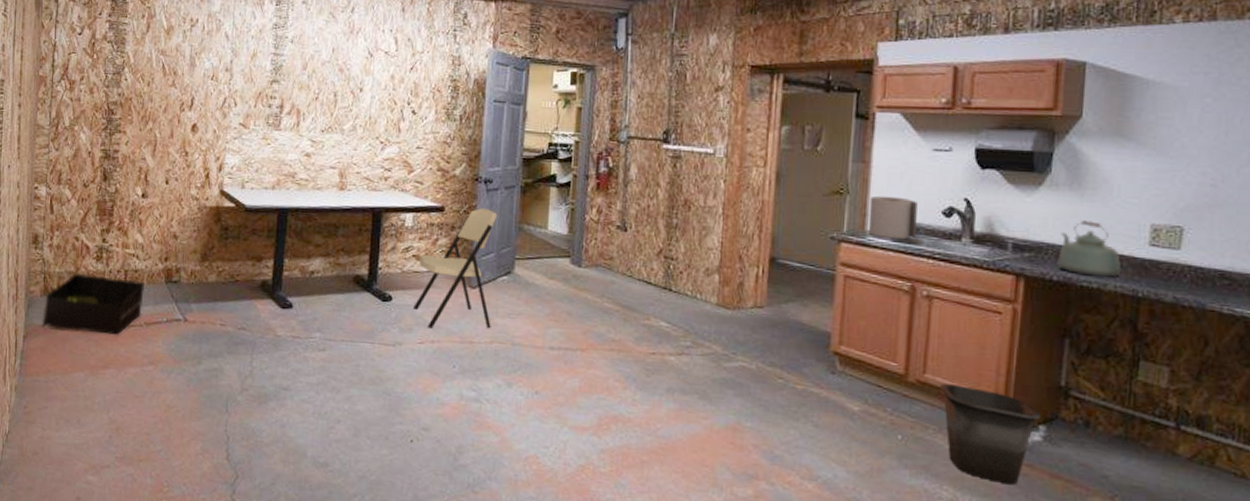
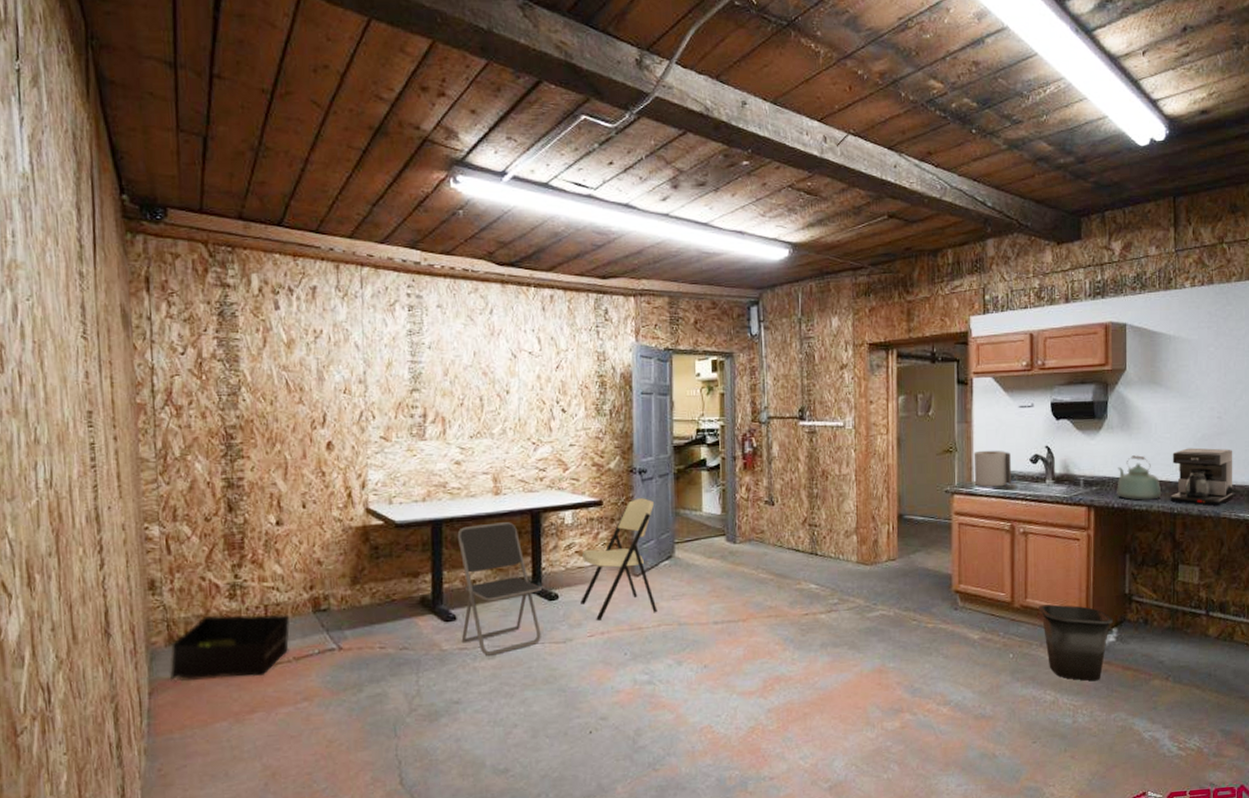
folding chair: none [295,217,376,349] -> present [457,522,542,657]
coffee maker: none [1133,219,1232,294] -> present [1170,448,1233,506]

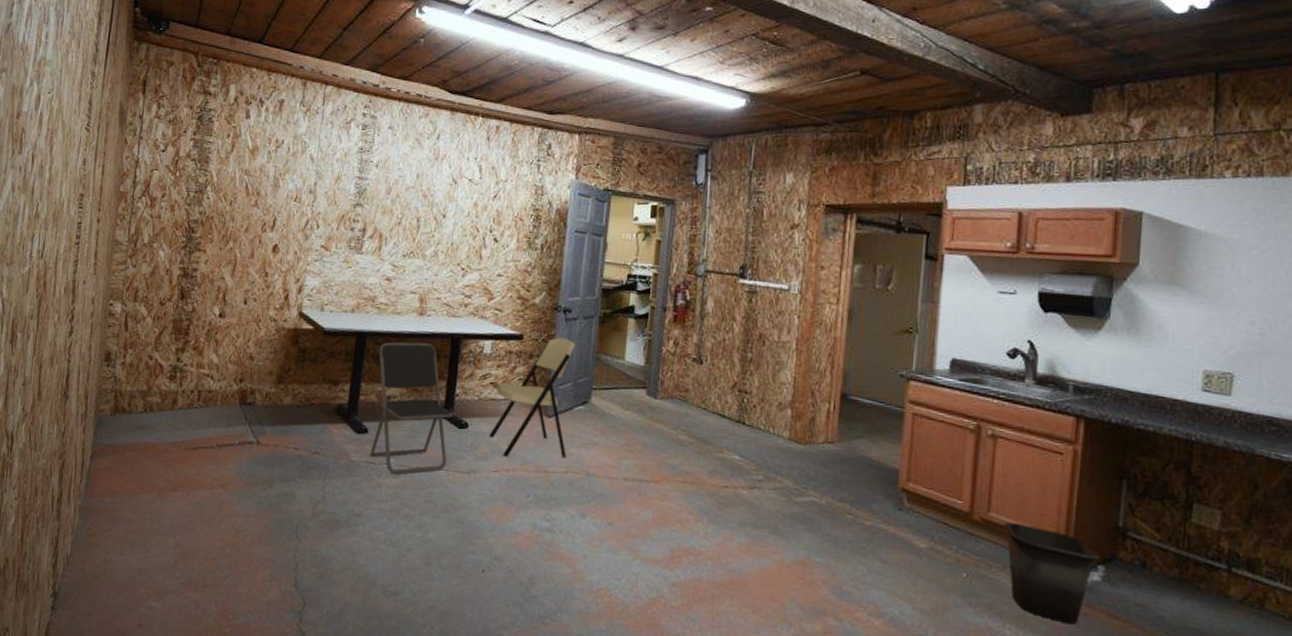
storage bin: present [169,614,290,681] -> none [110,393,219,458]
paper towel roll: present [974,450,1011,487] -> none [936,335,983,380]
kettle: present [1117,455,1162,501] -> none [1116,365,1176,422]
coffee maker: present [1170,448,1233,506] -> none [1187,365,1278,440]

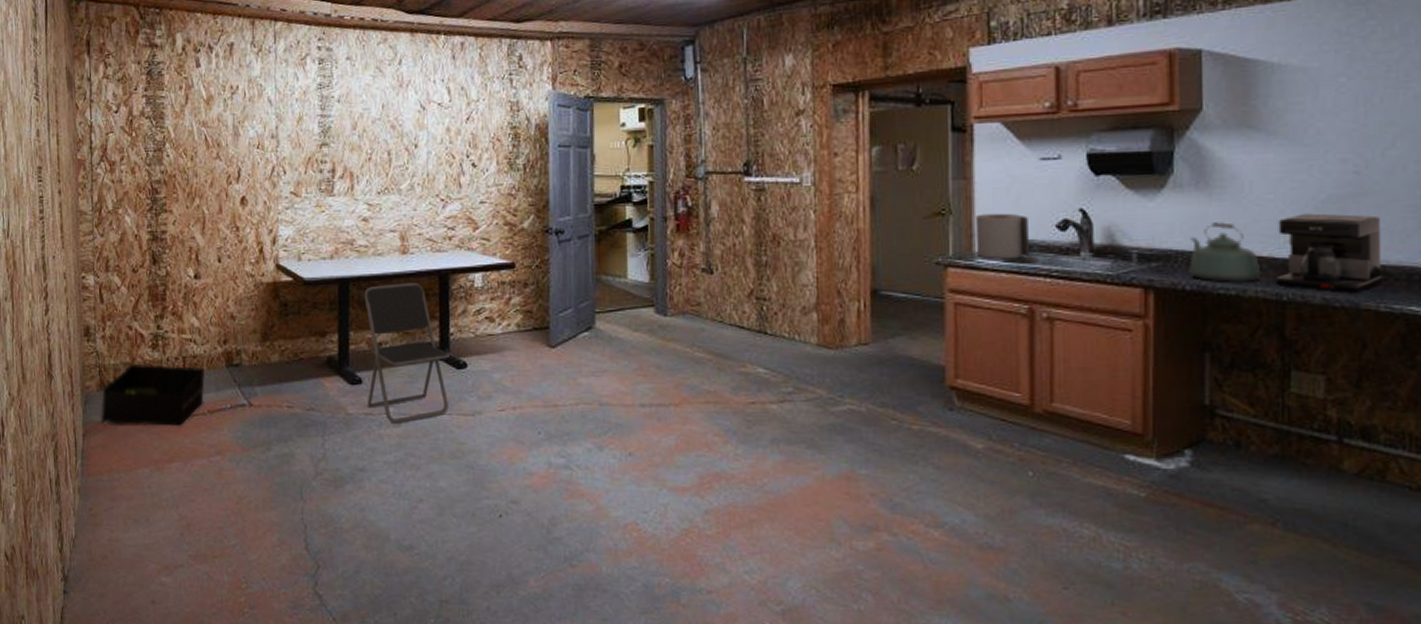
storage bin: none [110,393,219,458] -> present [100,363,206,427]
folding chair: present [489,336,575,459] -> none [490,260,575,394]
paper towel roll: none [936,335,983,380] -> present [975,213,1029,260]
waste bin: present [1003,522,1100,625] -> none [1070,412,1185,517]
kettle: none [1116,365,1176,422] -> present [1189,222,1262,284]
coffee maker: none [1187,365,1278,440] -> present [1275,213,1382,293]

